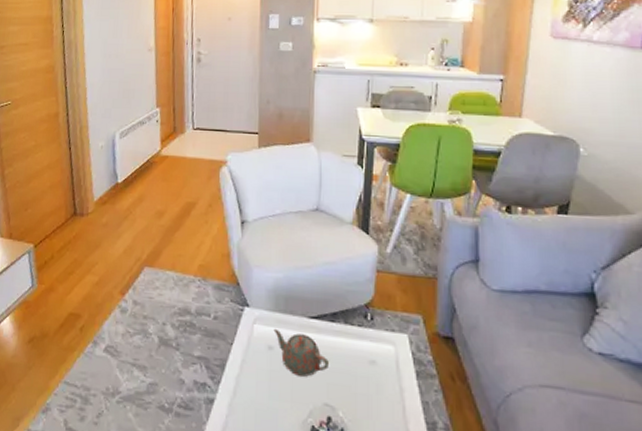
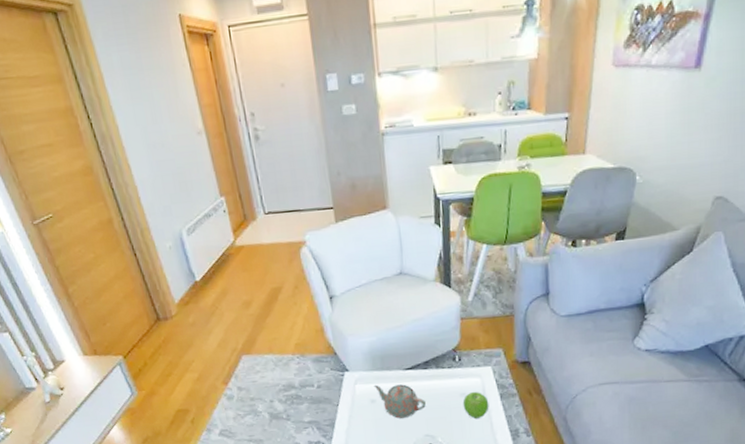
fruit: none [371,360,402,397] -> present [462,391,489,419]

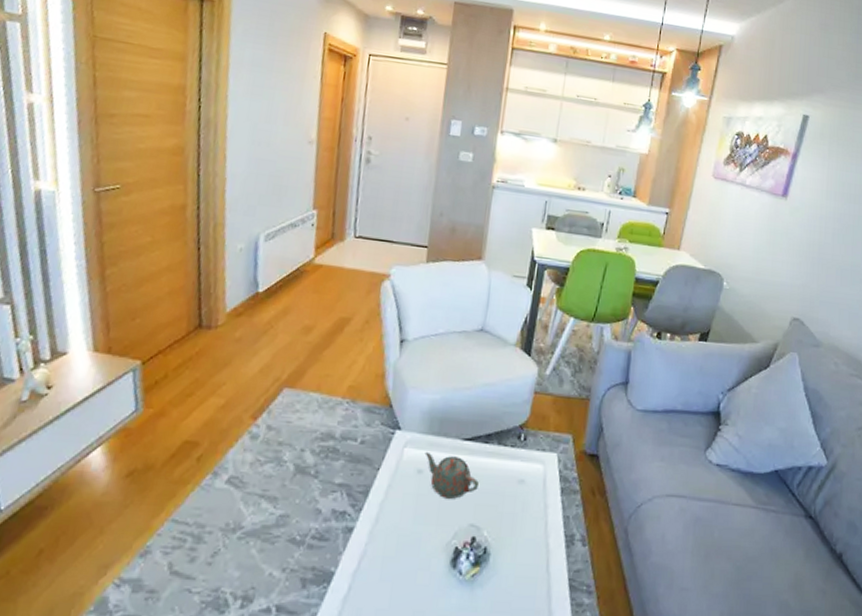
fruit: present [462,391,489,419] -> none [518,479,548,514]

